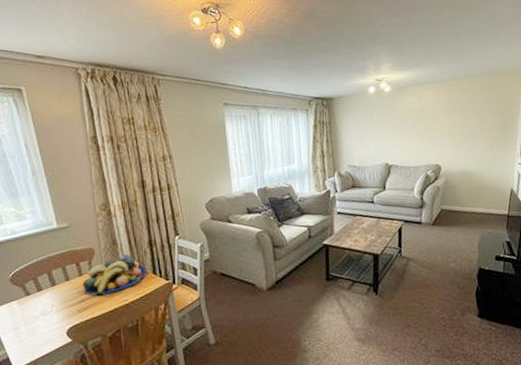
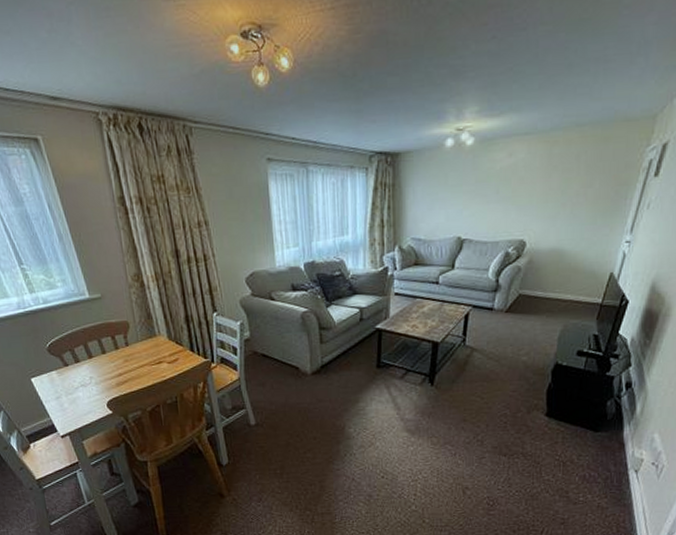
fruit bowl: present [82,254,148,296] -> none [119,330,186,371]

